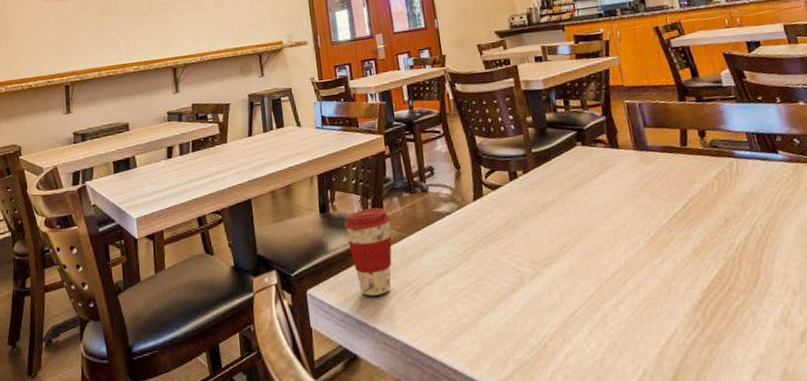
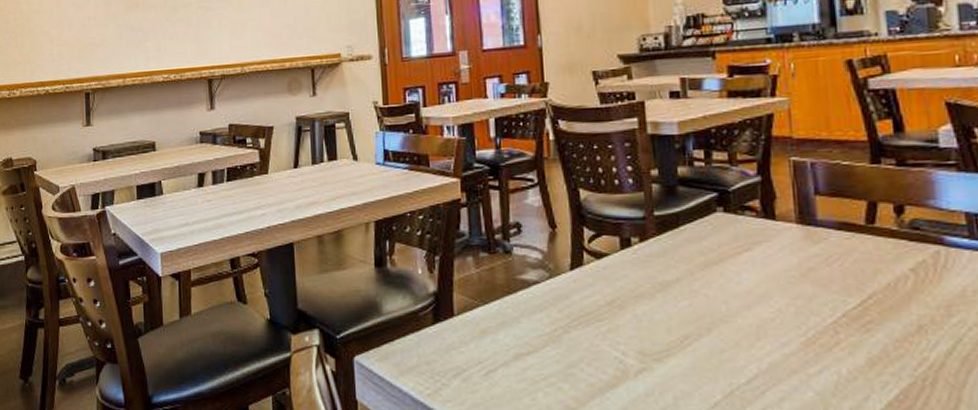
coffee cup: present [344,207,392,296] -> none [404,267,463,372]

